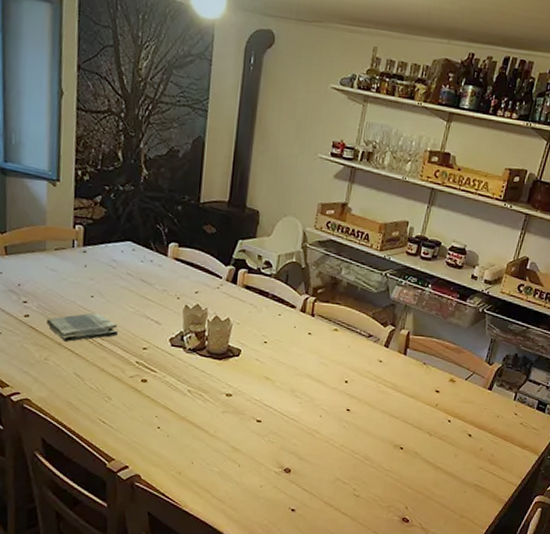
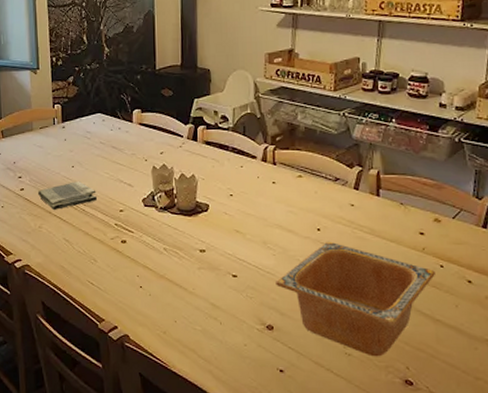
serving bowl: none [298,393,443,498] -> present [276,241,435,357]

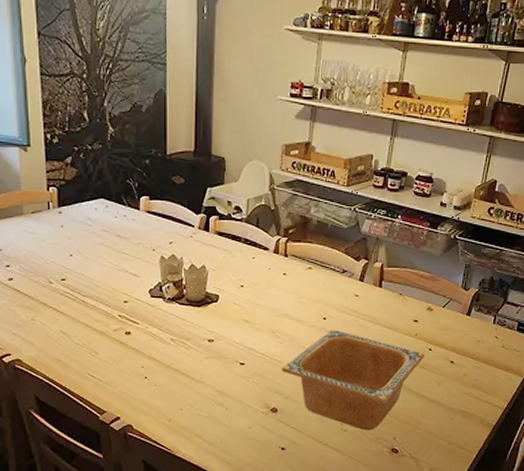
dish towel: present [38,181,98,211] -> none [30,271,100,302]

